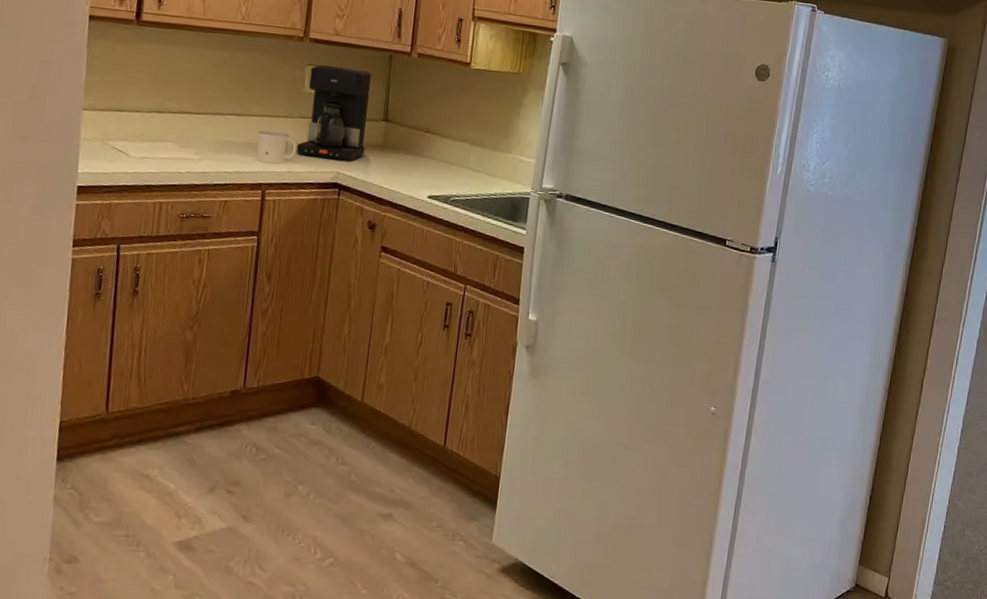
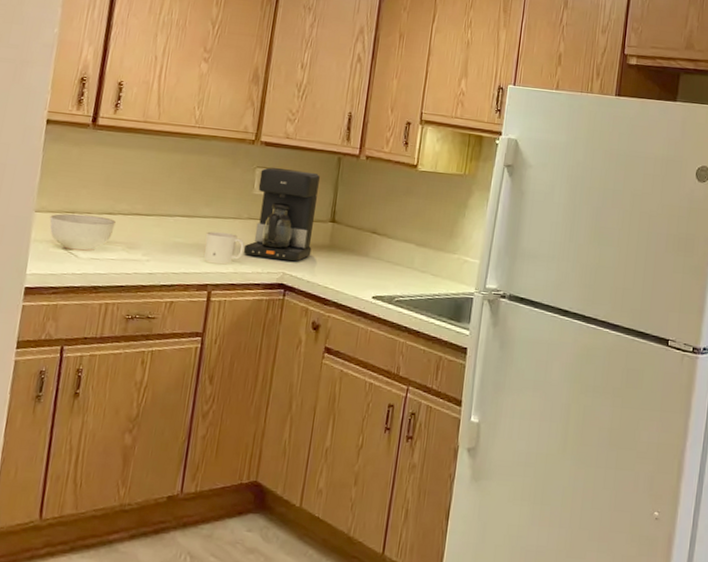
bowl: none [98,112,165,151] -> present [49,213,116,252]

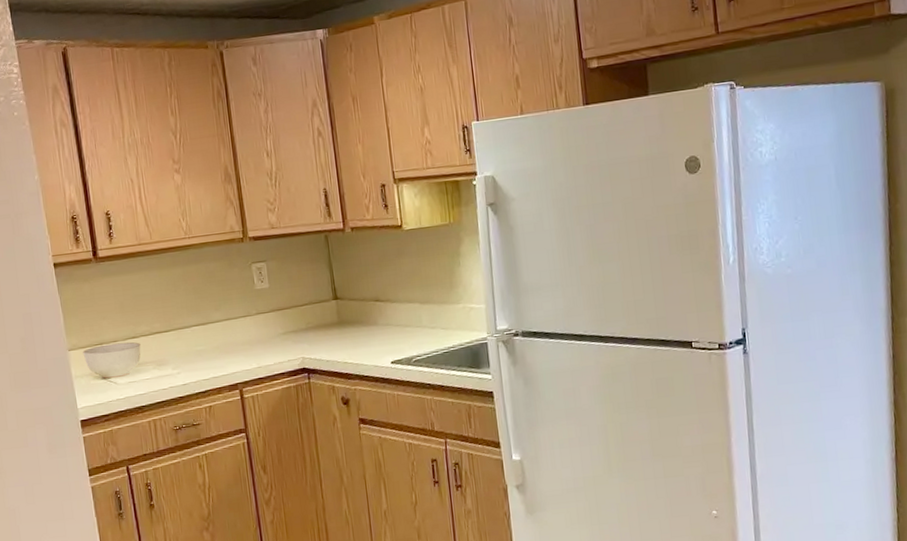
mug: present [203,231,245,265] -> none [222,331,262,364]
coffee maker: present [243,167,320,262] -> none [256,255,324,349]

